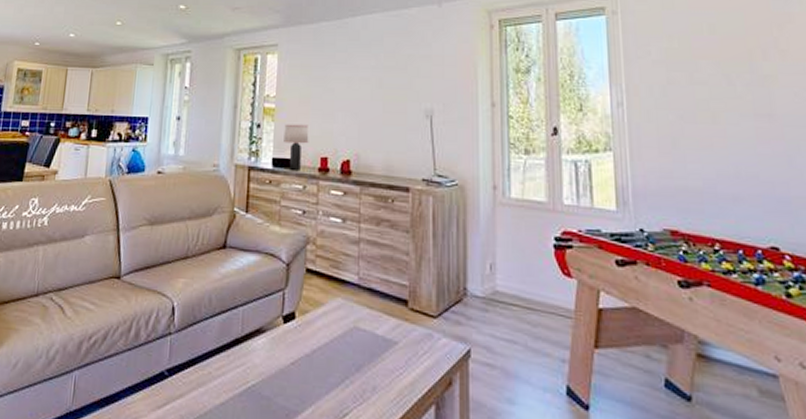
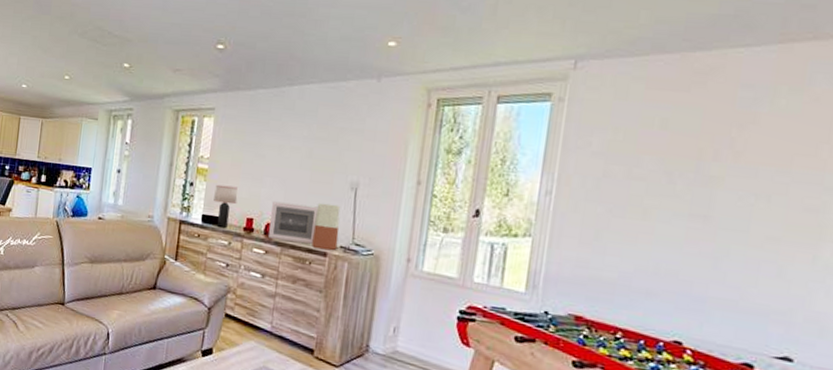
picture frame: none [344,137,395,179] -> present [267,201,318,244]
vase: none [392,134,419,185] -> present [312,202,341,251]

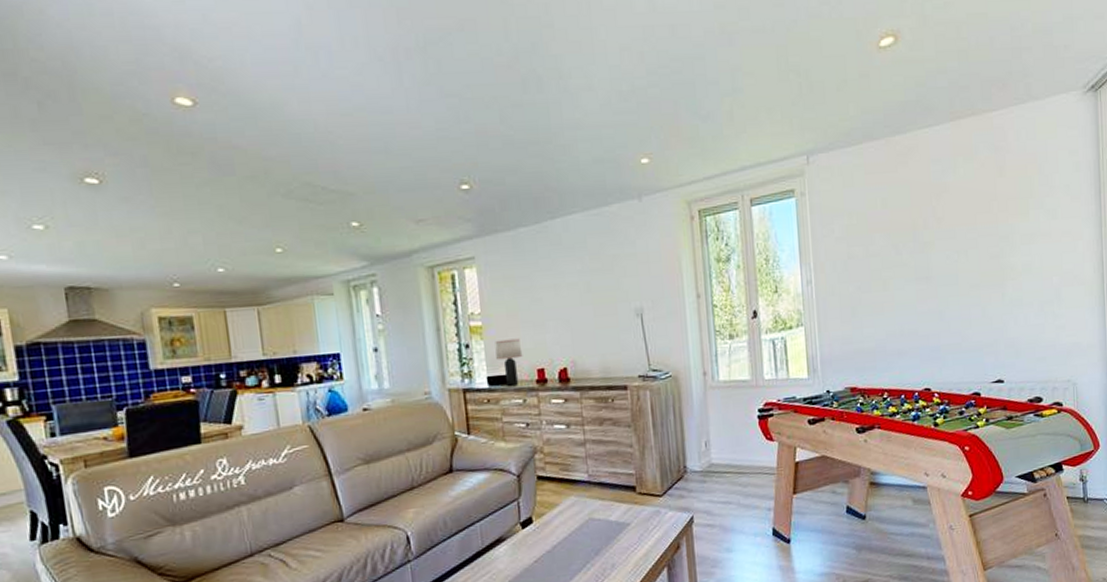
picture frame: present [267,201,318,244] -> none [561,341,612,385]
vase: present [312,202,341,251] -> none [606,334,636,384]

